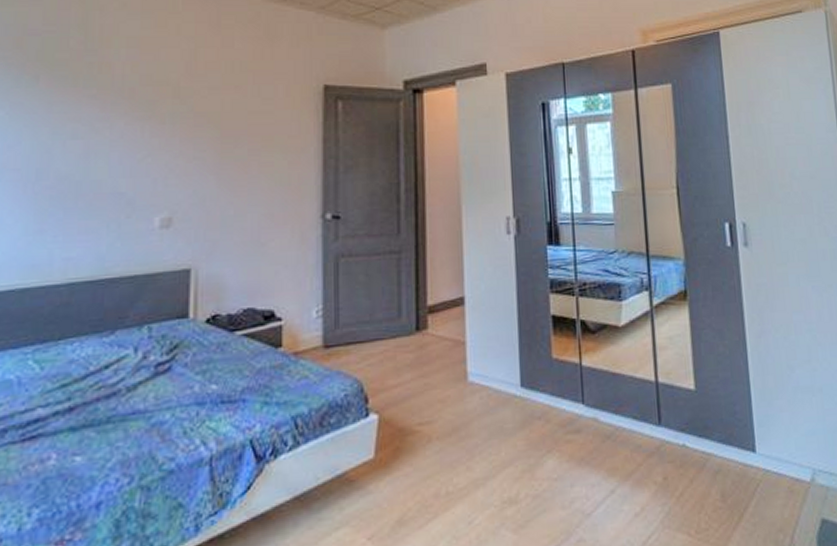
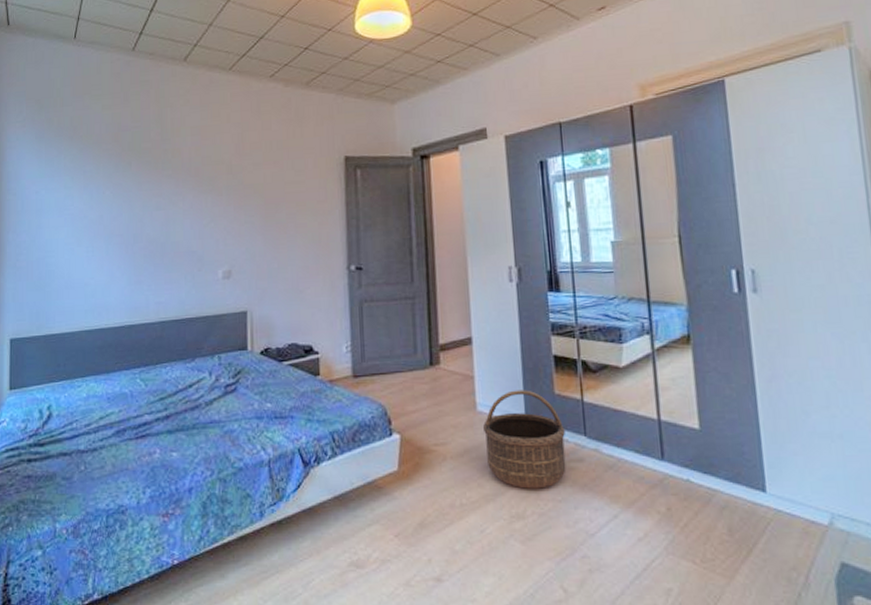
basket: none [473,355,563,469] -> present [482,390,566,489]

